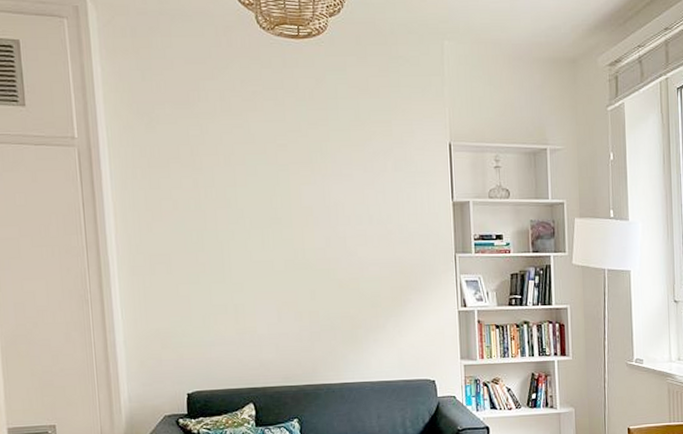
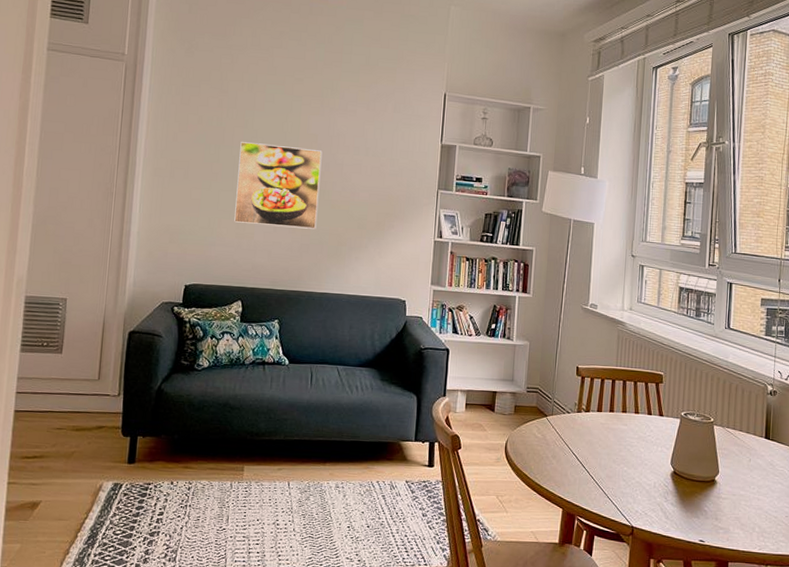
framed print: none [226,223,326,317] -> present [234,141,323,229]

